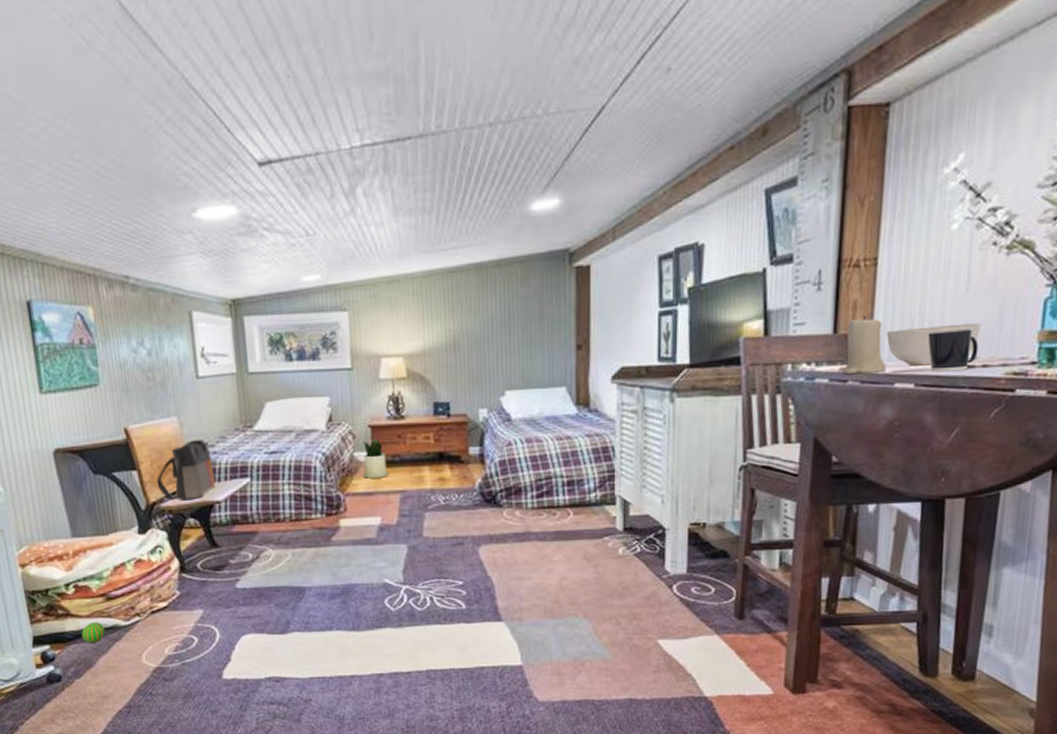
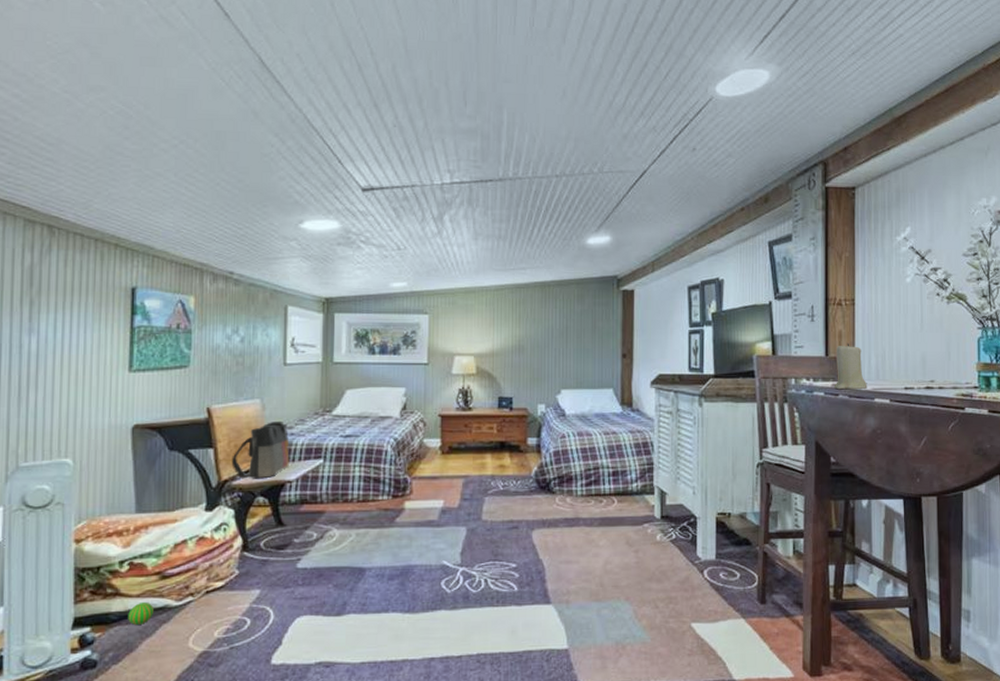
planter: present [363,438,390,479] -> none [431,427,455,463]
bowl: present [886,323,981,367] -> none [865,354,934,386]
mug: present [927,329,979,372] -> none [896,358,935,391]

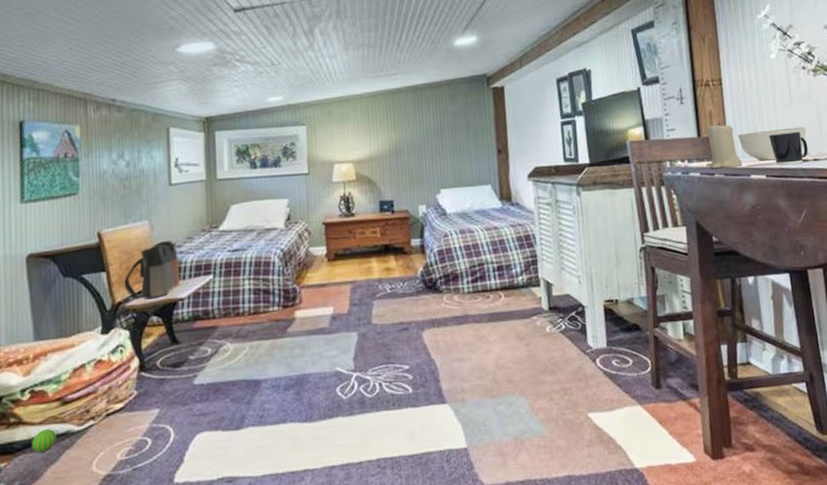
bowl: none [865,354,934,386] -> present [737,126,807,162]
mug: none [896,358,935,391] -> present [769,131,809,166]

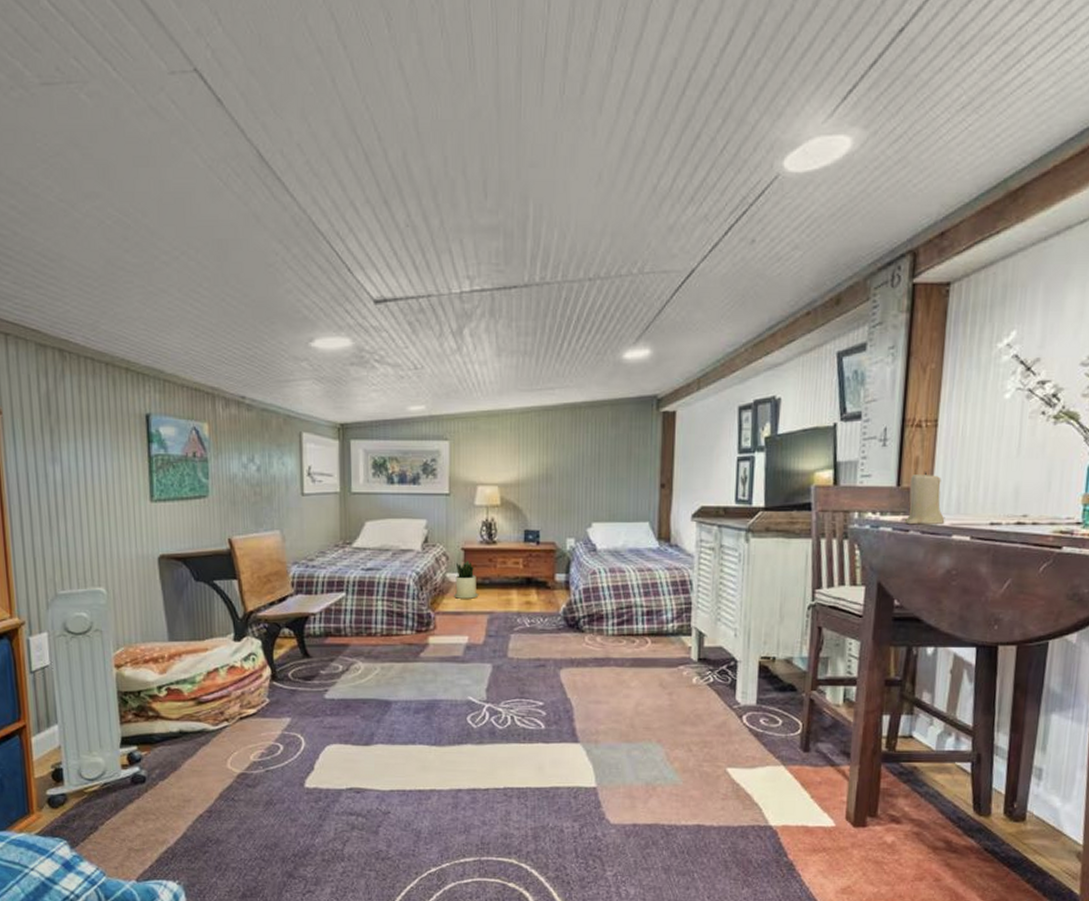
toy ball: present [32,428,56,453] -> none [170,725,193,747]
tote bag: present [125,240,180,299] -> none [257,552,312,610]
planter: none [317,234,341,271] -> present [454,561,479,599]
bowl: present [737,126,807,162] -> none [945,484,1031,522]
mug: present [769,131,809,166] -> none [982,489,1029,527]

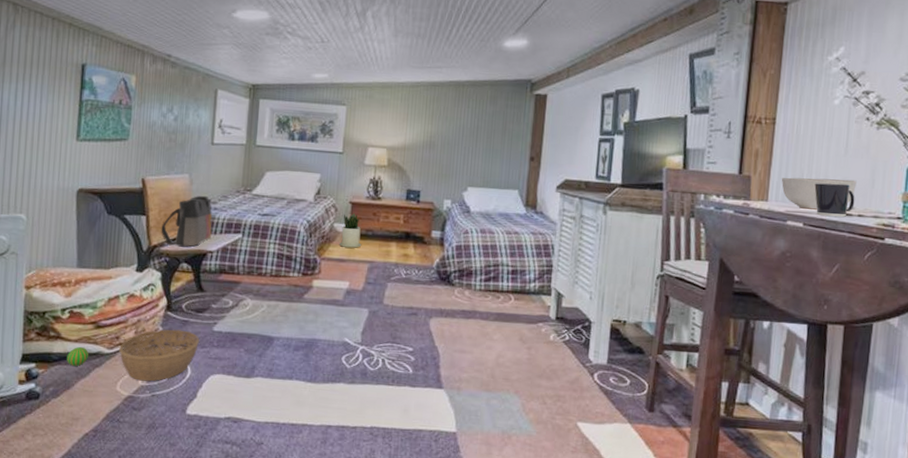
toy ball: none [170,725,193,747] -> present [67,346,88,367]
basket: none [225,700,312,757] -> present [119,329,200,382]
tote bag: none [257,552,312,610] -> present [162,195,212,247]
candle: present [904,470,945,525] -> none [744,162,781,211]
bowl: none [945,484,1031,522] -> present [781,177,857,211]
mug: none [982,489,1029,527] -> present [814,182,855,218]

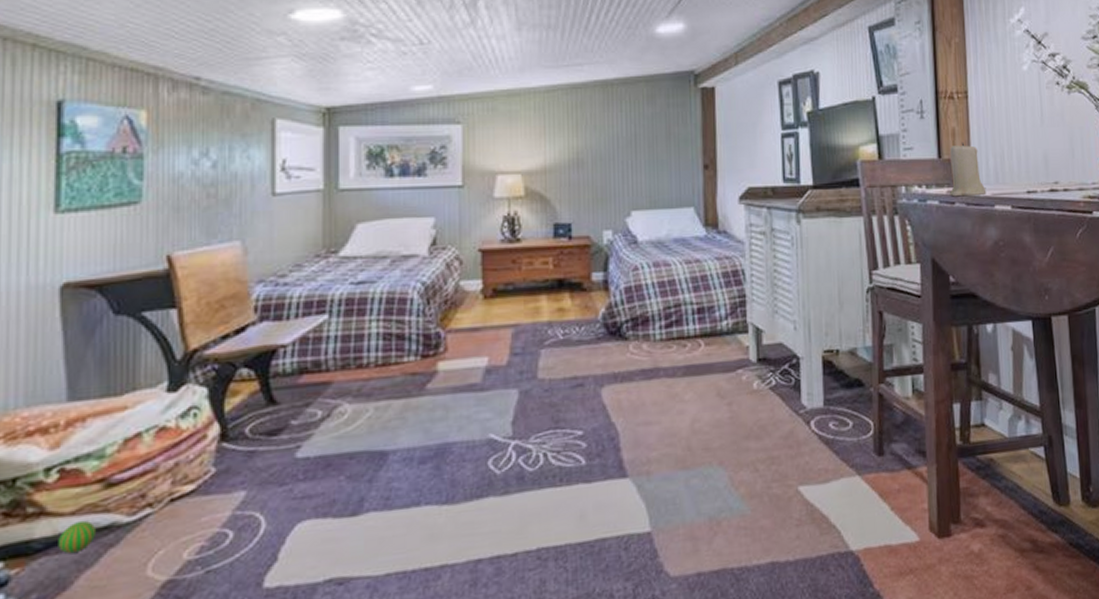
basket: present [119,329,200,382] -> none [147,465,277,554]
tote bag: present [162,195,212,247] -> none [205,267,282,345]
planter: present [339,213,362,248] -> none [470,264,501,311]
candle: none [744,162,781,211] -> present [949,141,986,197]
bowl: present [781,177,857,211] -> none [982,151,1057,191]
mug: present [814,182,855,218] -> none [1016,157,1059,195]

